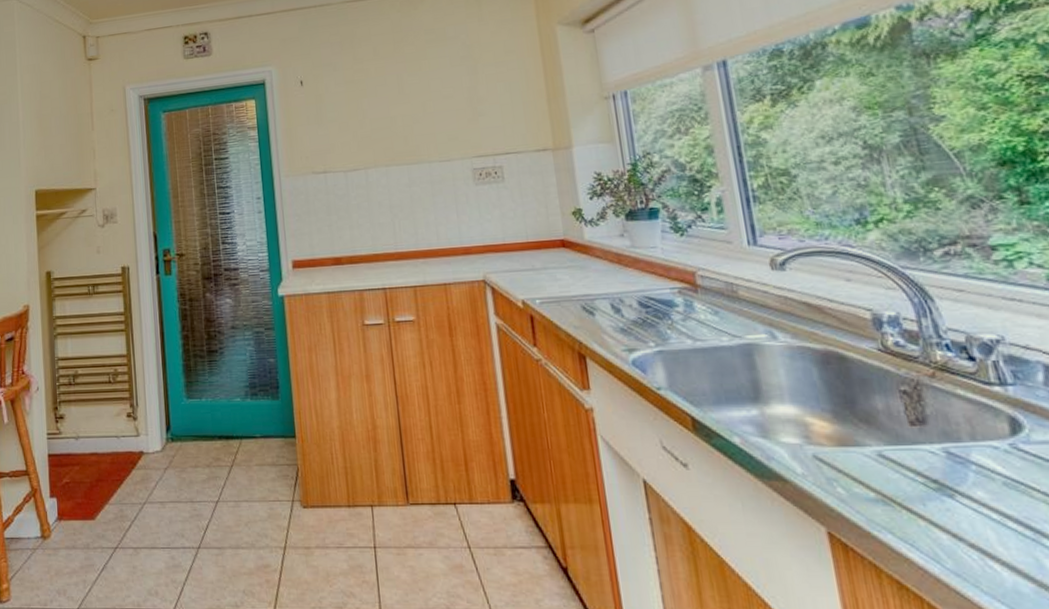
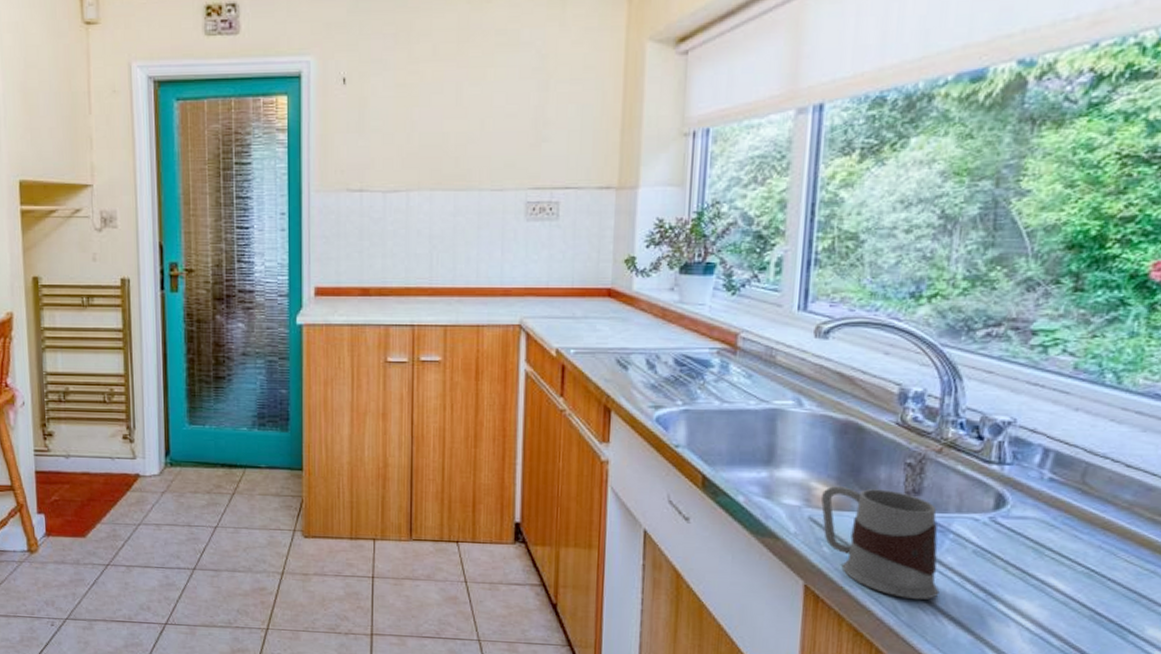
mug: none [820,420,981,542] -> present [820,486,940,600]

